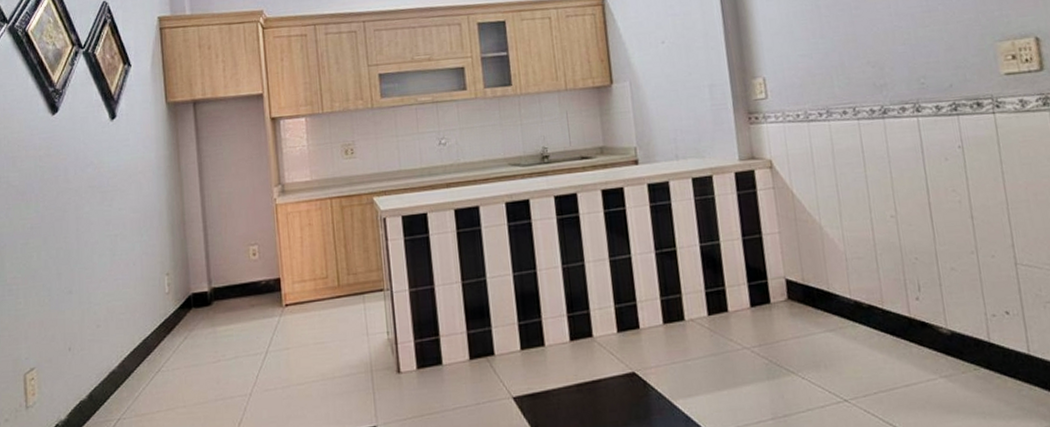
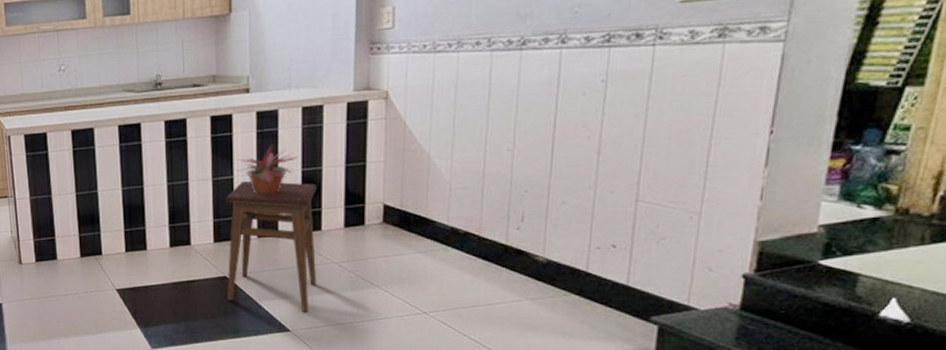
stool: none [625,259,731,411] -> present [226,181,317,313]
potted plant: none [632,218,695,274] -> present [236,144,298,195]

